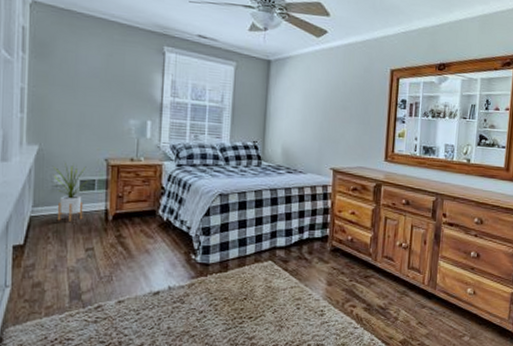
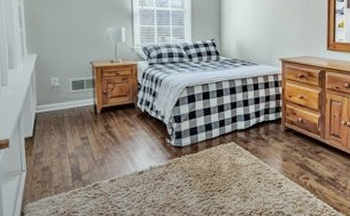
house plant: present [53,162,88,222] -> none [50,67,78,116]

